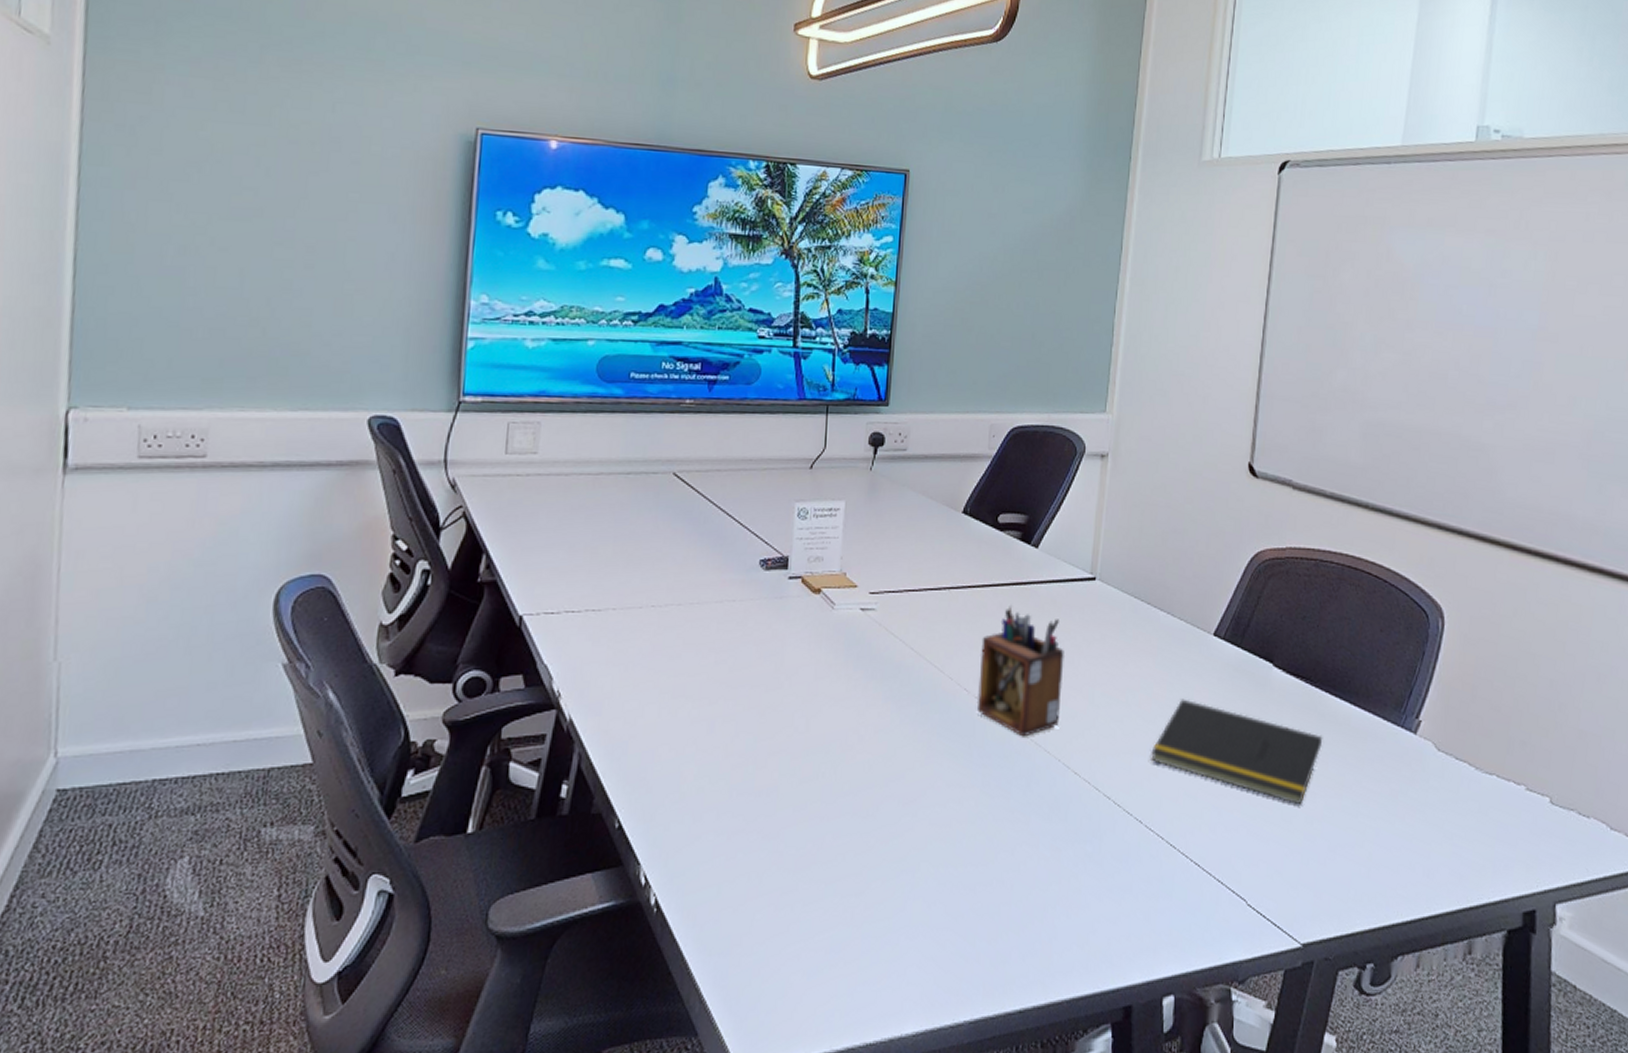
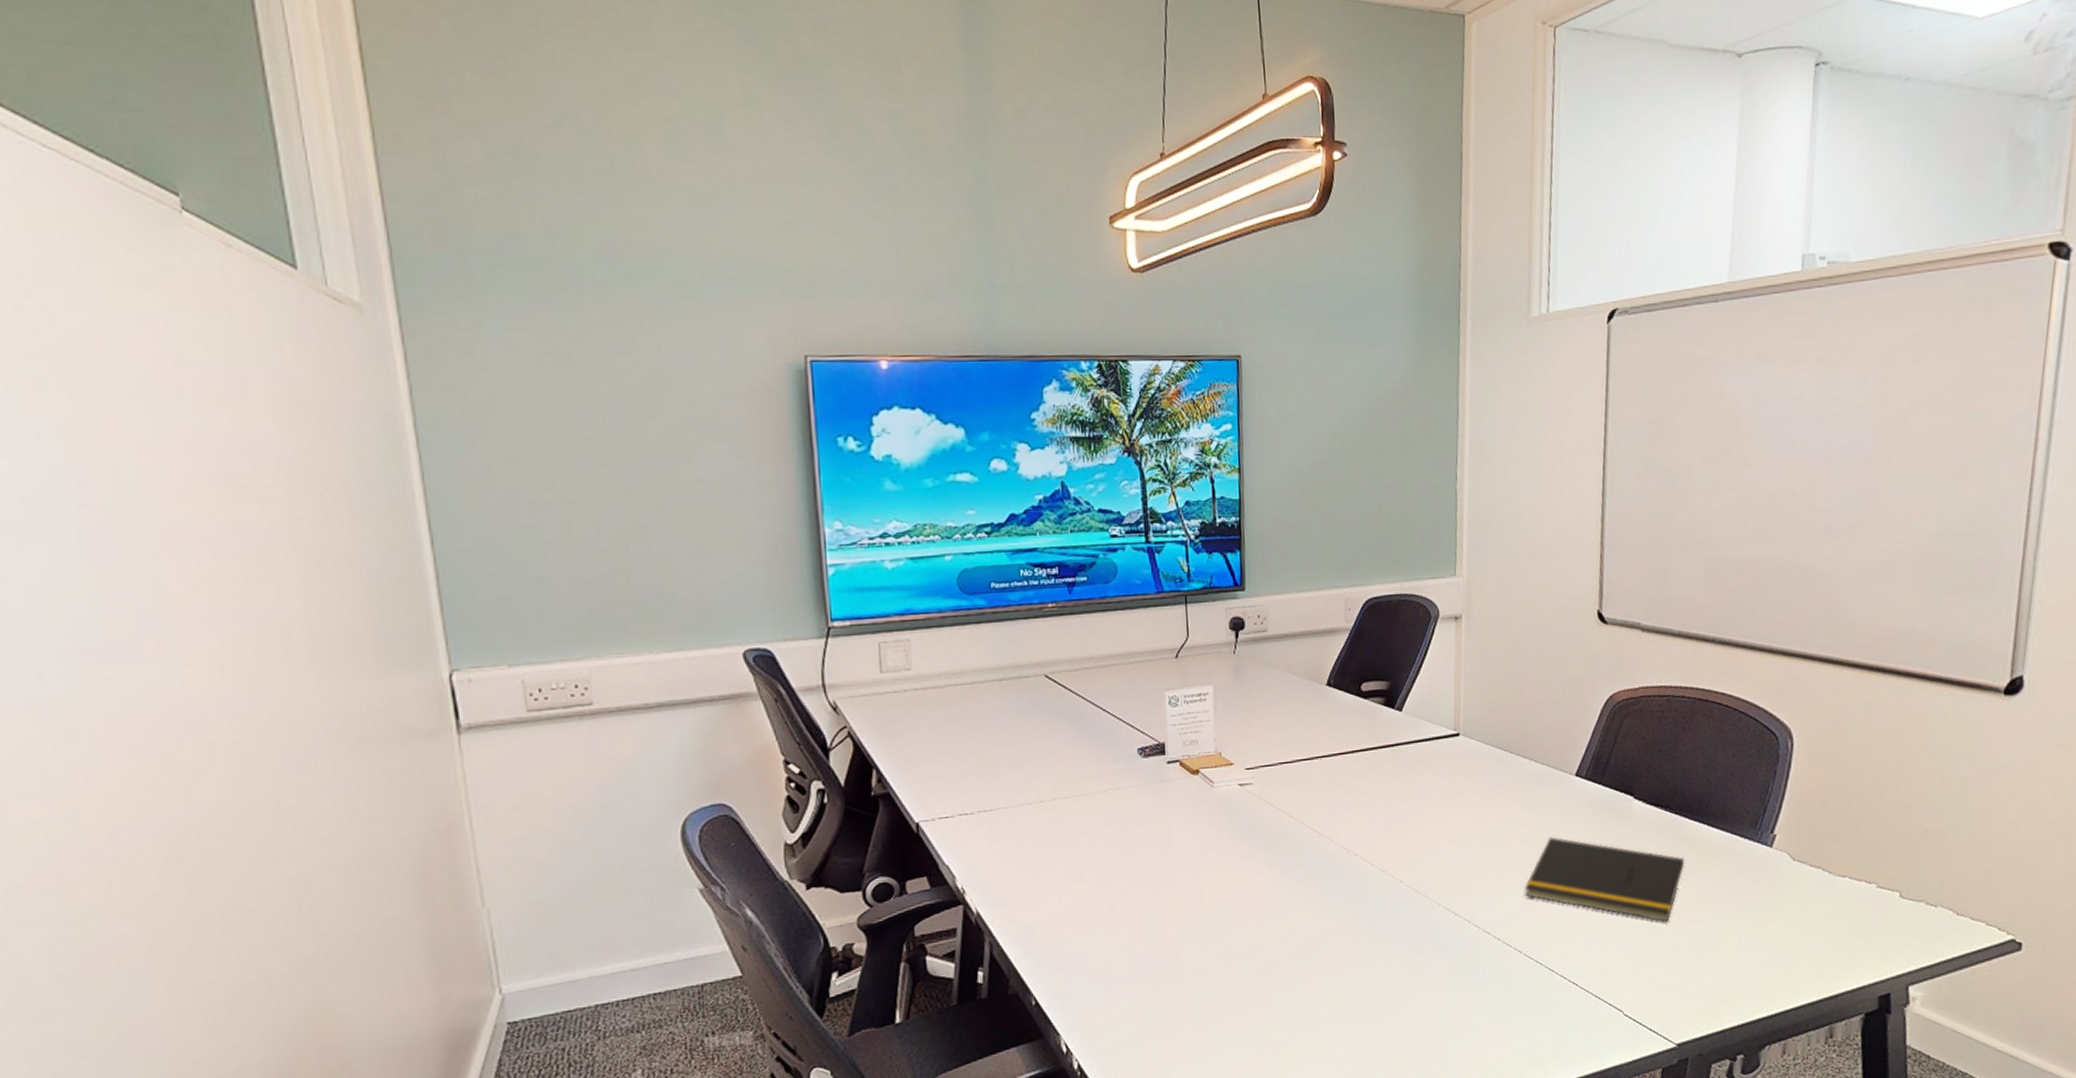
desk organizer: present [976,606,1064,737] -> none [1356,767,1437,887]

